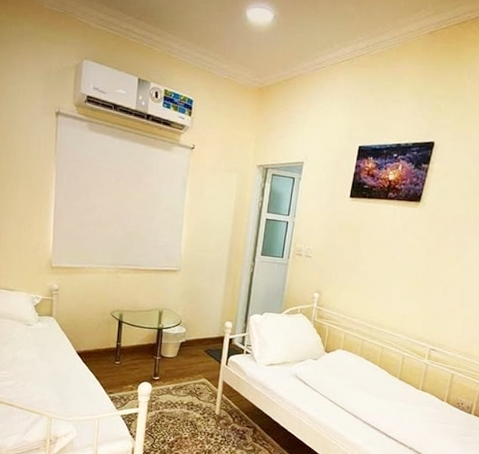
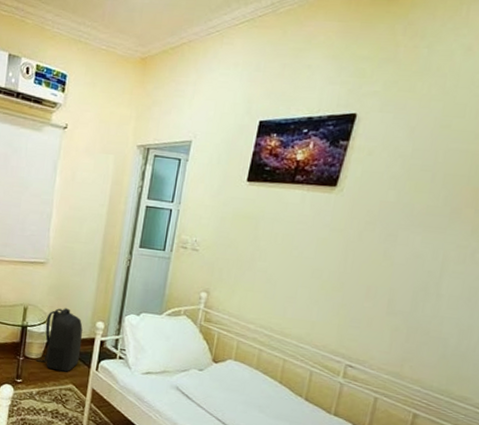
backpack: none [171,311,213,368] -> present [35,308,83,372]

